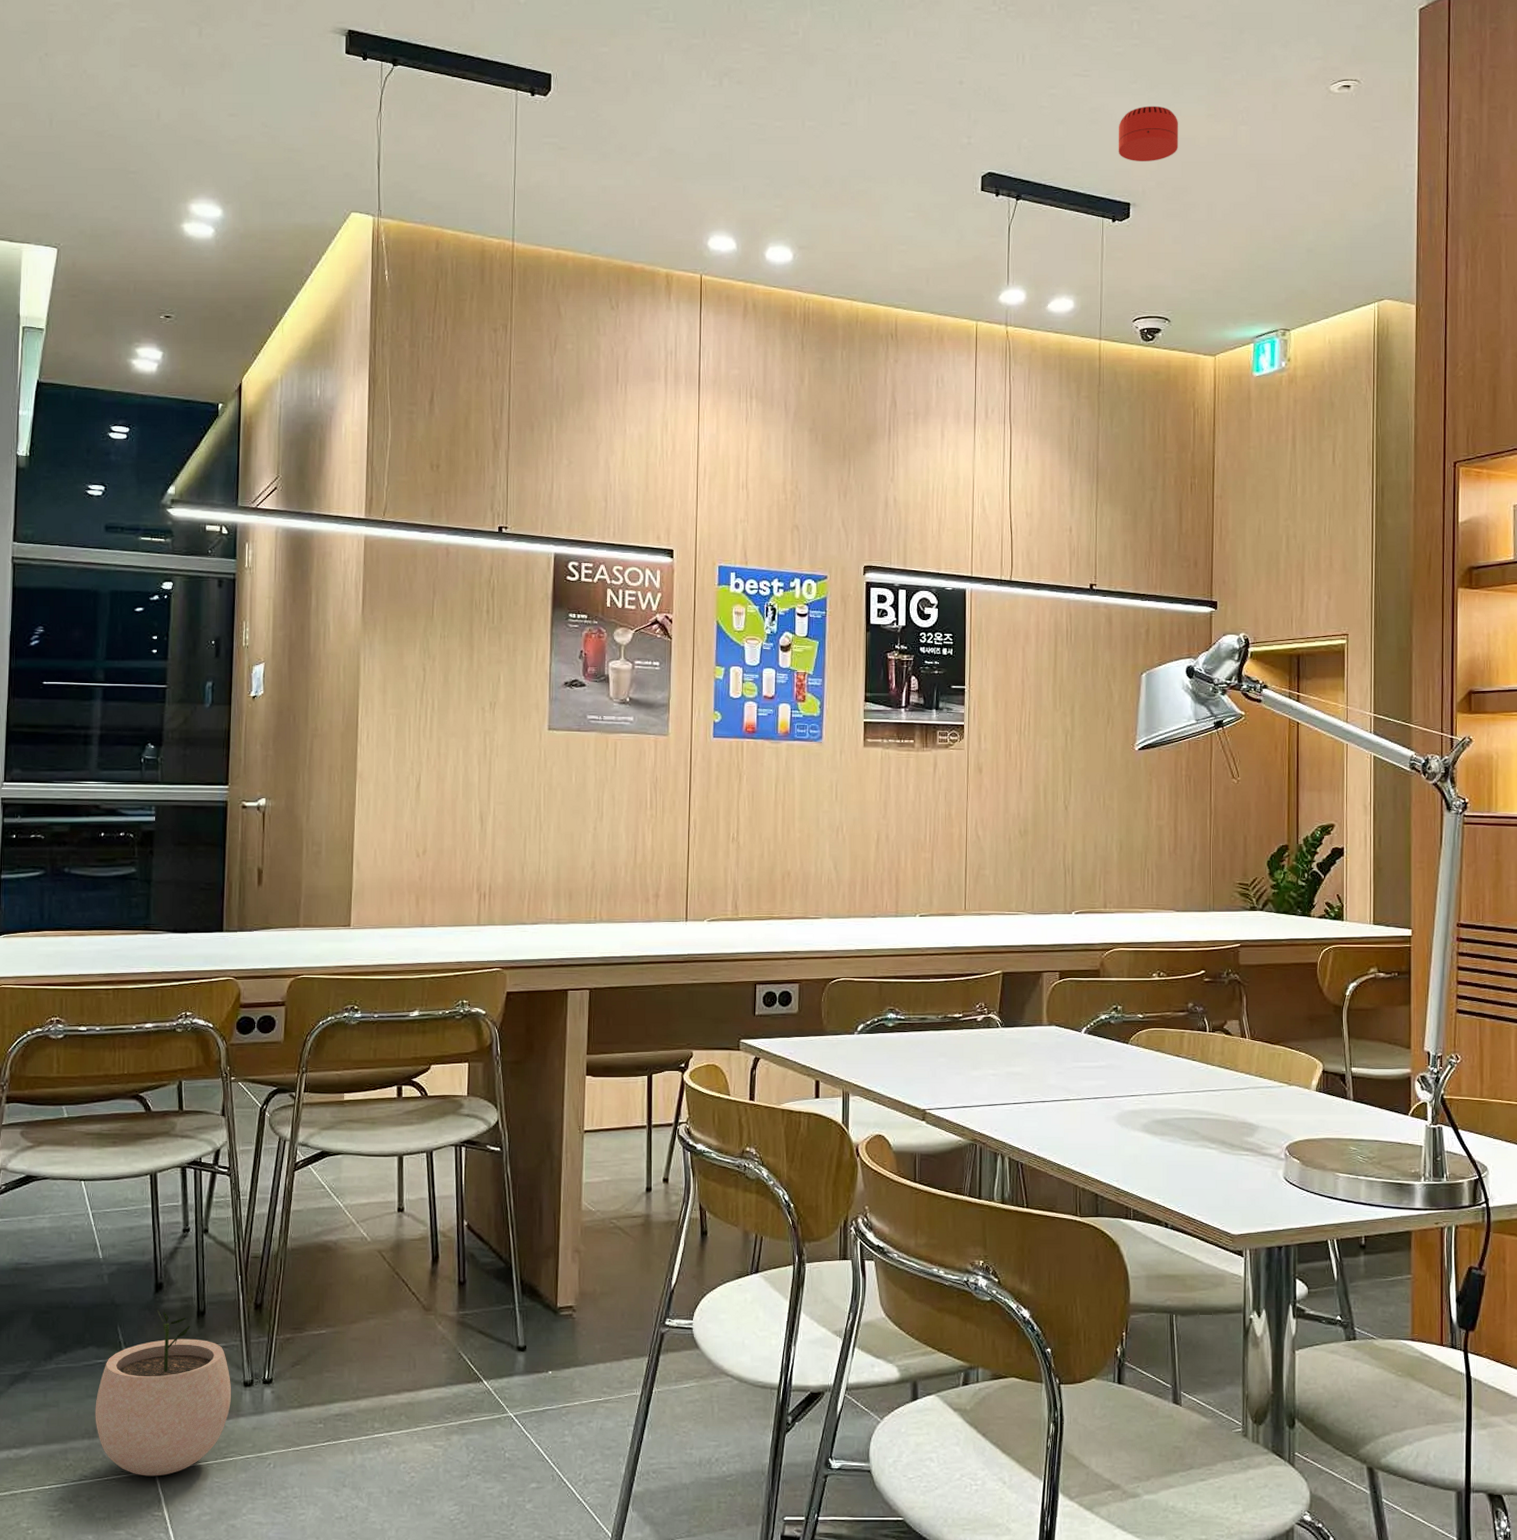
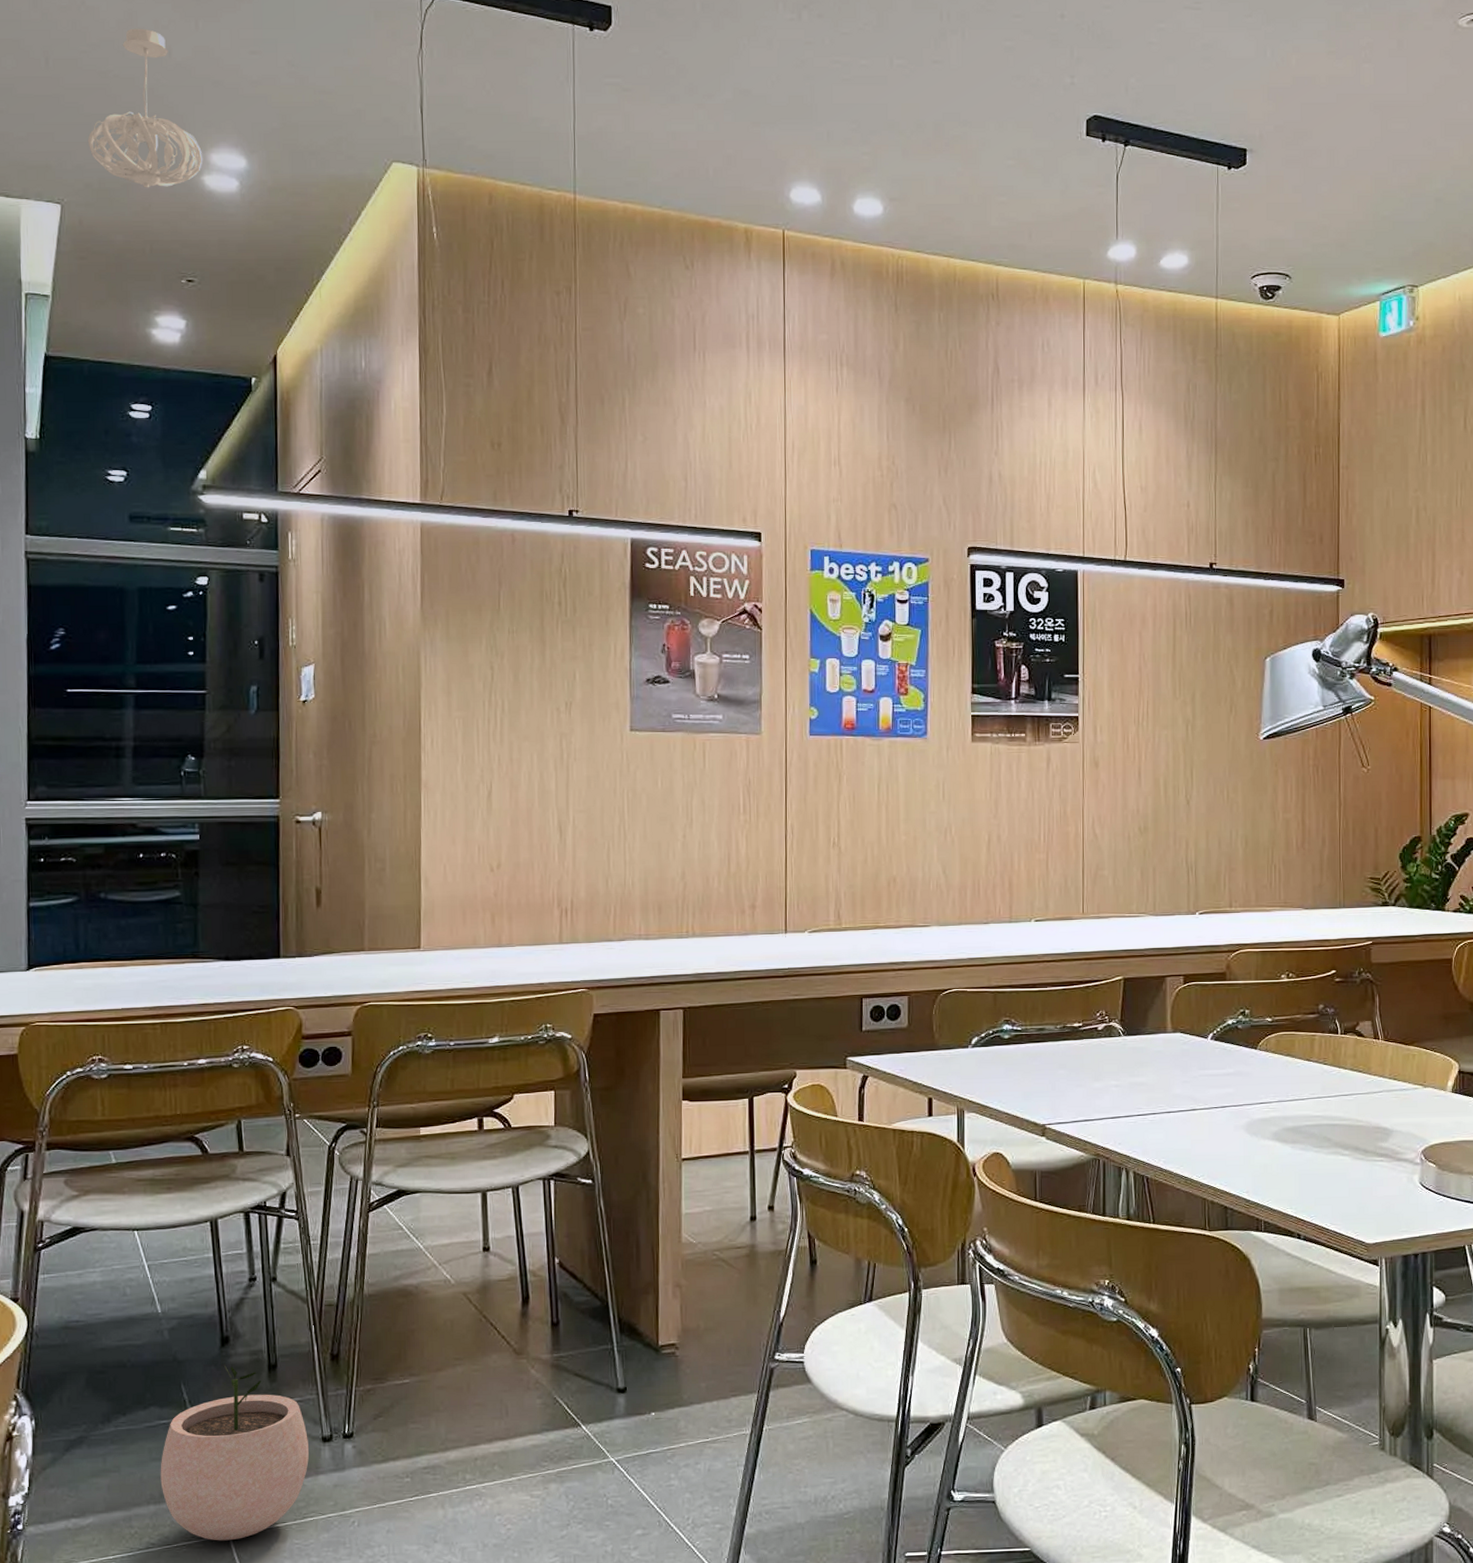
pendant light: none [83,93,184,234] -> present [87,28,203,188]
smoke detector: present [1118,106,1178,162] -> none [1232,41,1297,104]

